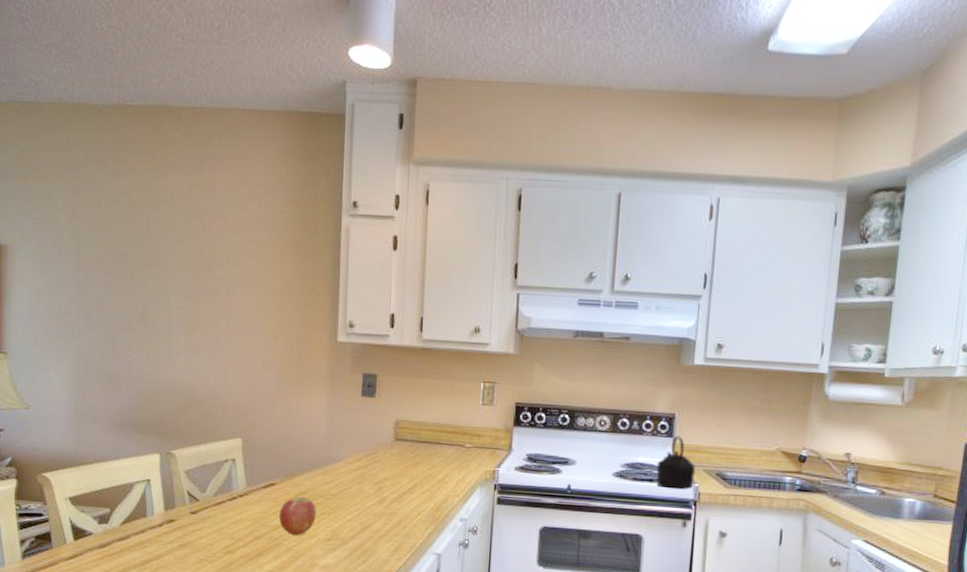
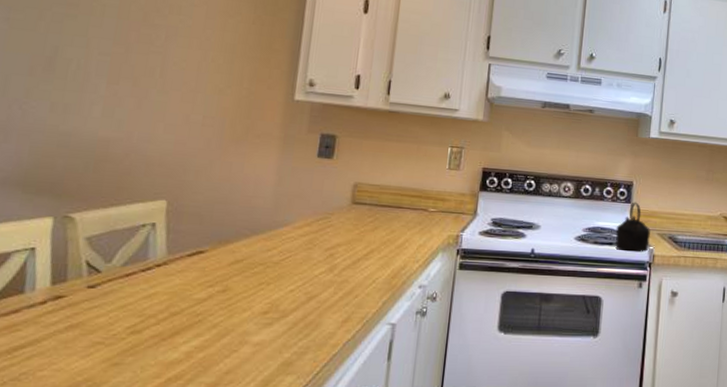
fruit: present [279,496,316,535] -> none [205,265,253,309]

